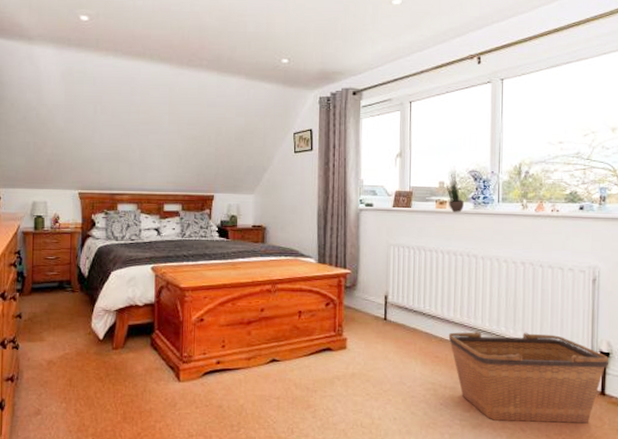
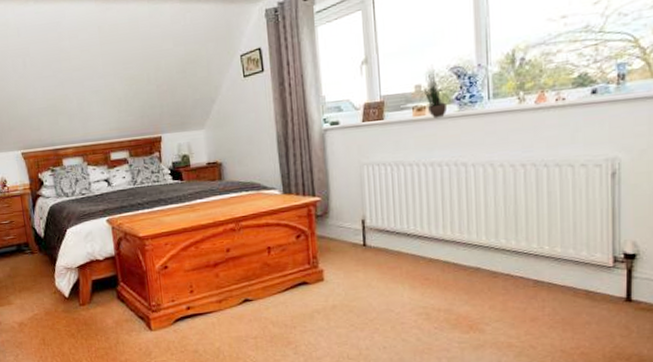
bicycle basket: present [448,332,609,424] -> none [438,241,636,340]

